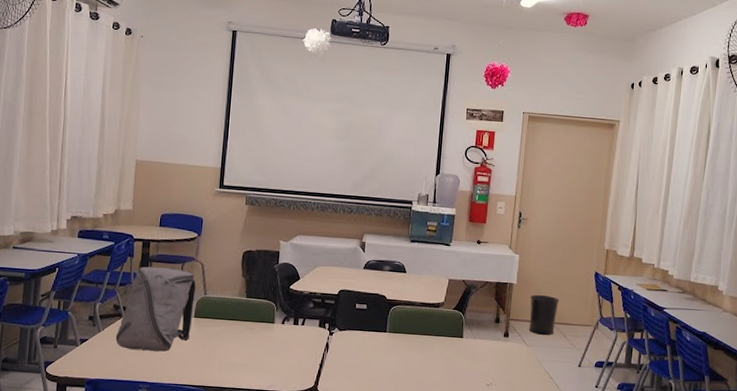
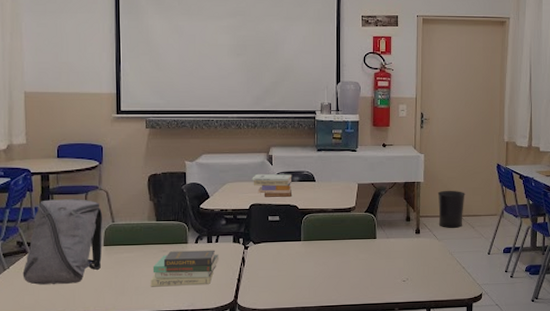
books: none [234,329,304,366] -> present [150,250,220,287]
books: none [343,259,384,286] -> present [252,173,292,197]

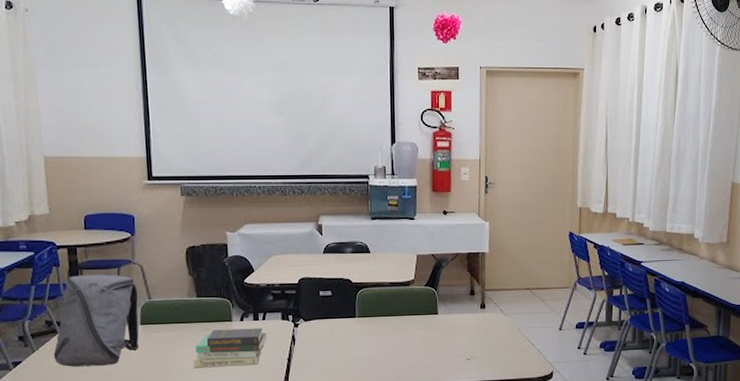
books: present [252,173,292,197] -> none [300,244,345,270]
waste bin: present [437,190,465,228] -> none [504,261,535,302]

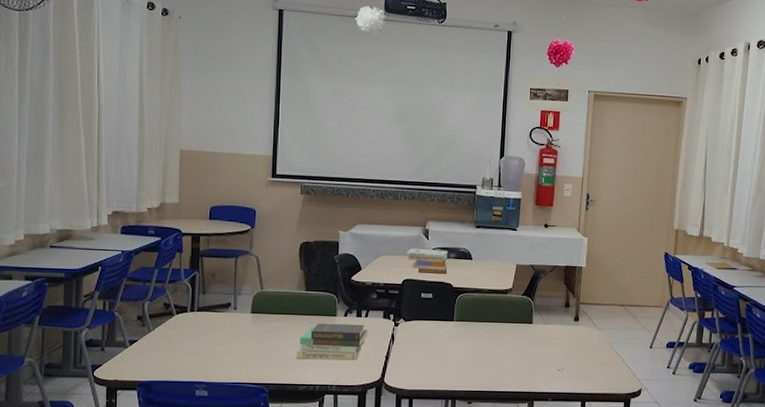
backpack: present [53,274,139,367] -> none [167,262,252,350]
books: none [300,244,345,270] -> present [406,248,449,274]

